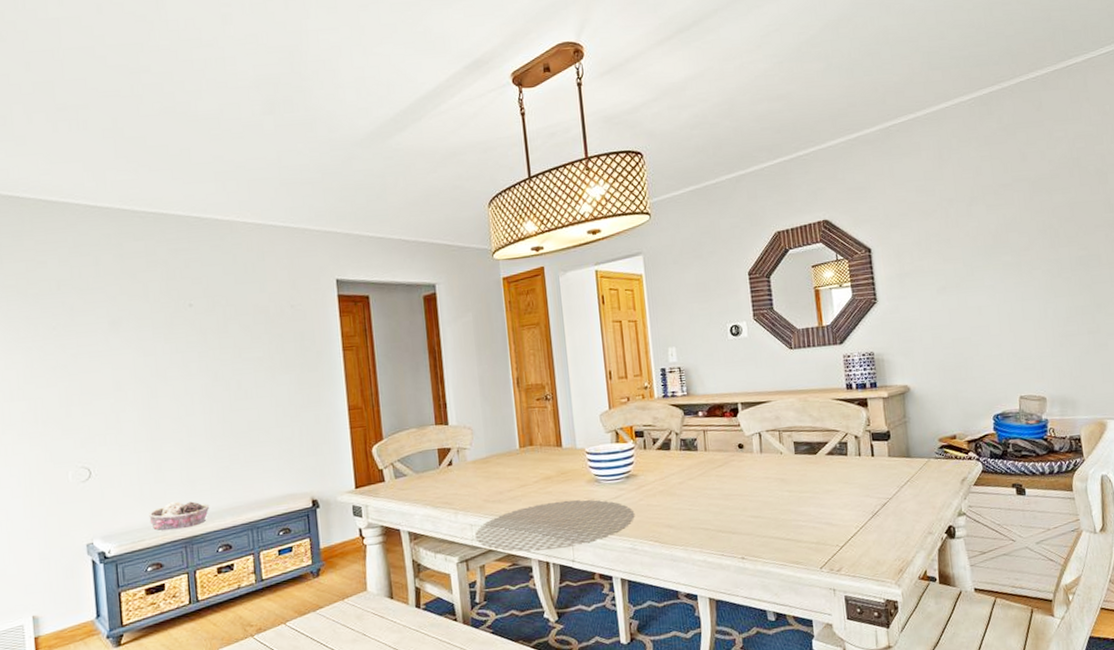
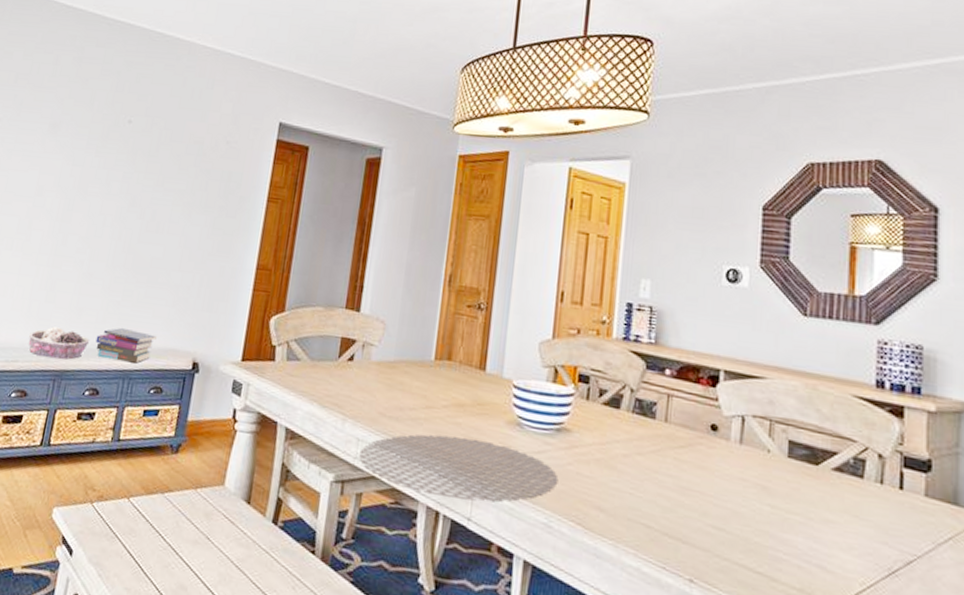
books: none [215,486,273,517] -> present [95,327,157,364]

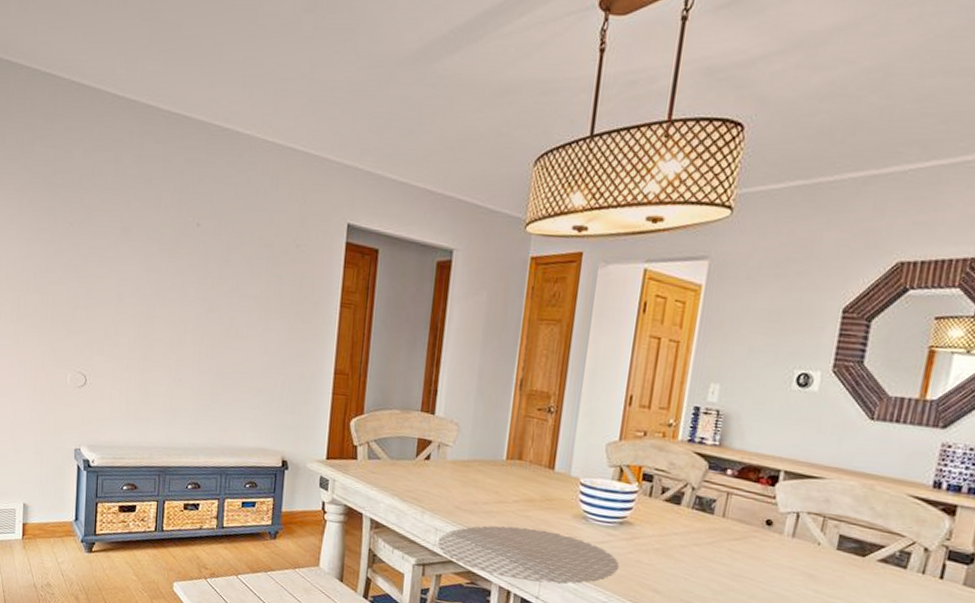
decorative basket: present [28,326,89,360] -> none [131,427,185,458]
books: present [95,327,157,364] -> none [192,428,247,461]

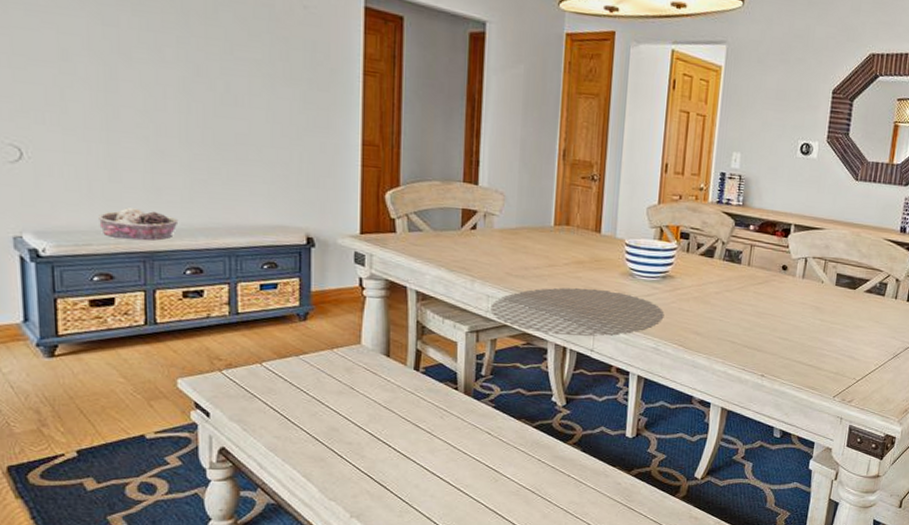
decorative basket: none [131,427,185,458] -> present [99,207,177,242]

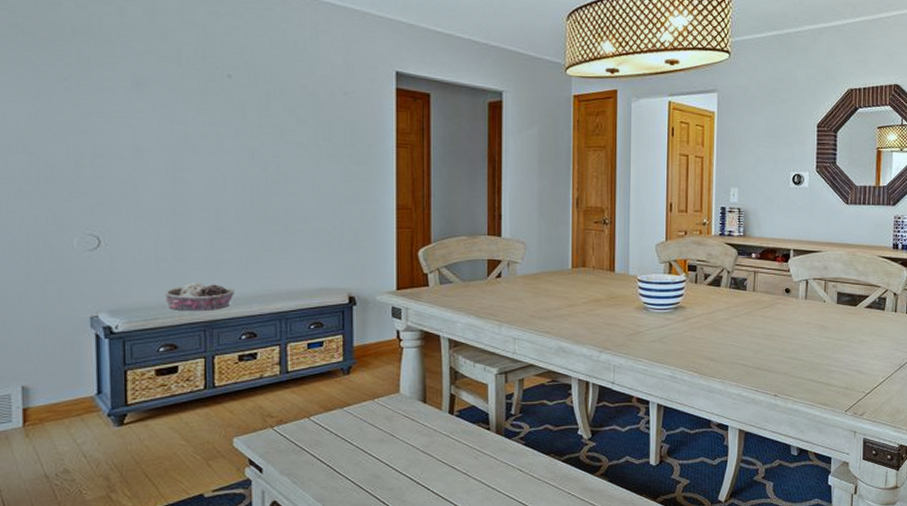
place mat: present [490,287,665,337] -> none [517,325,679,371]

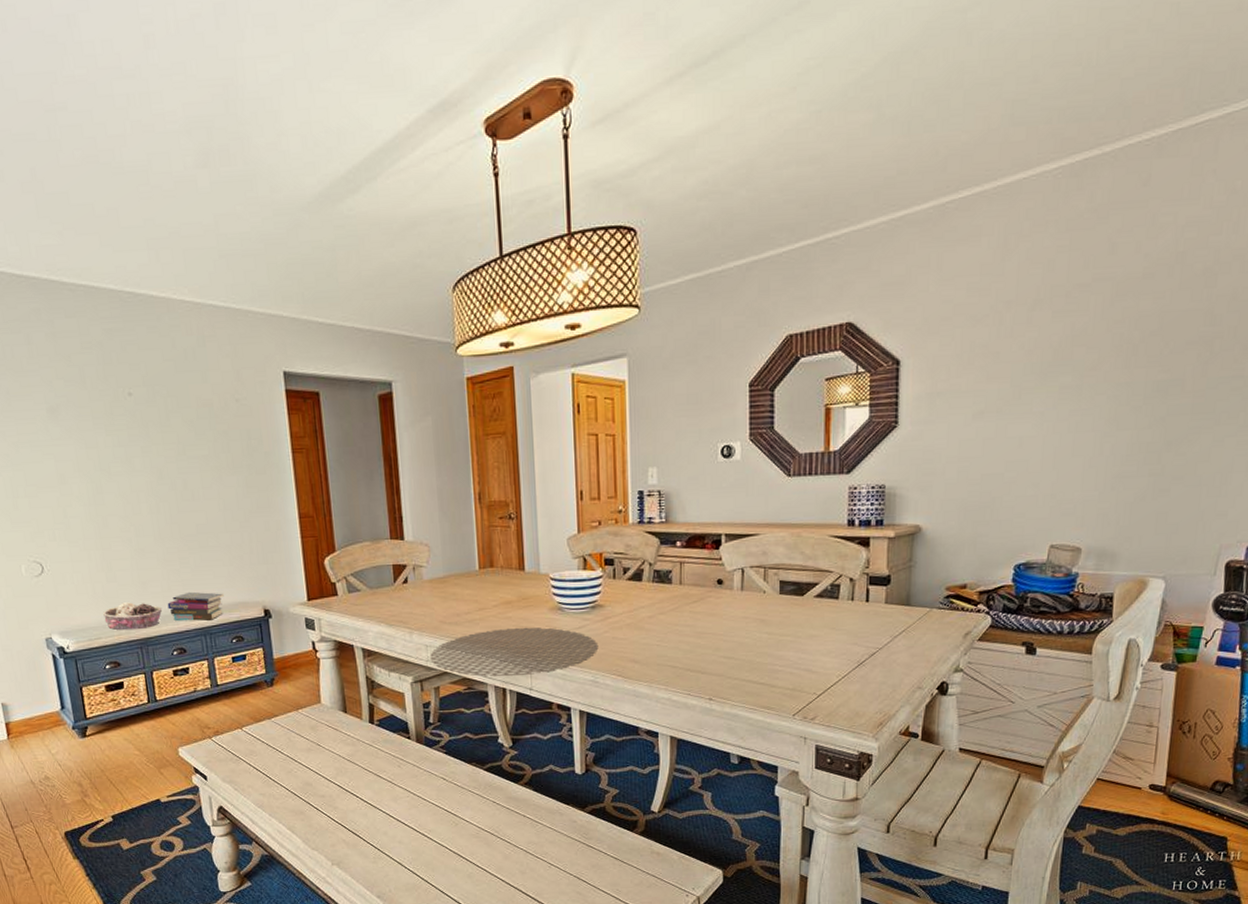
books: none [241,275,307,305] -> present [167,591,224,621]
place mat: none [517,325,679,371] -> present [430,628,599,677]

